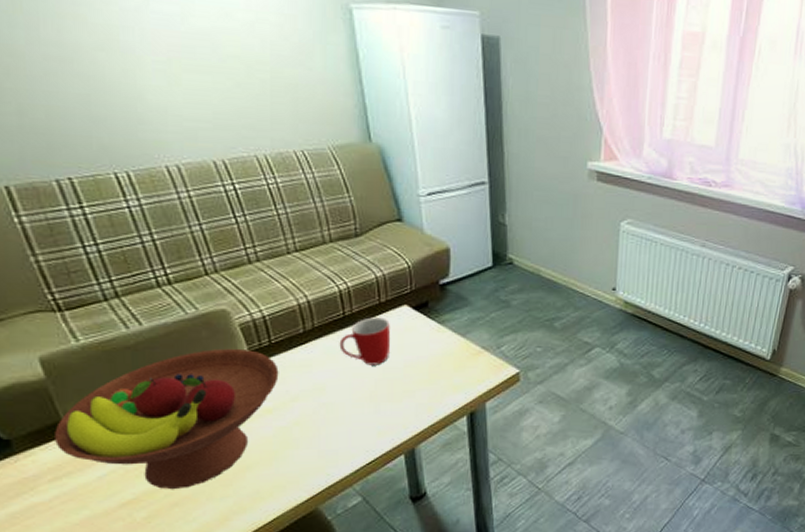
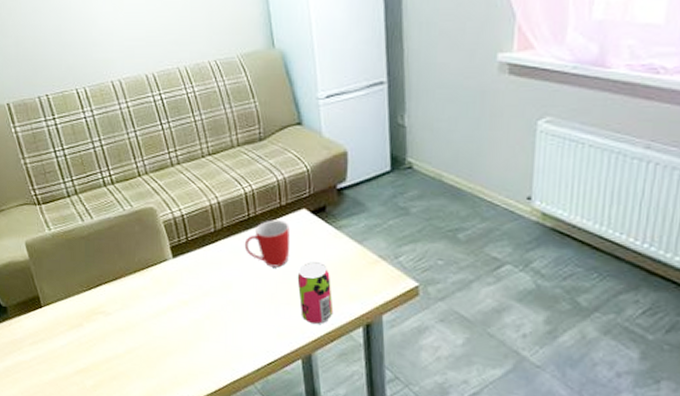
fruit bowl: present [55,348,279,490] -> none [34,243,194,365]
beverage can: none [398,357,437,419] -> present [297,262,334,325]

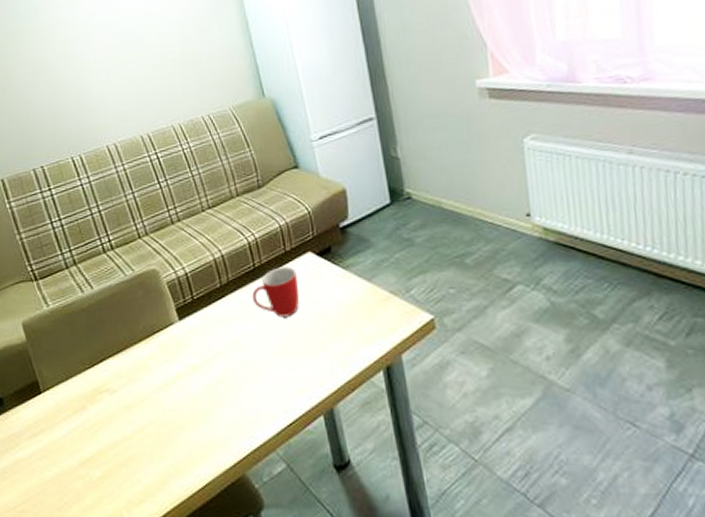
beverage can: present [297,262,334,325] -> none [309,306,351,374]

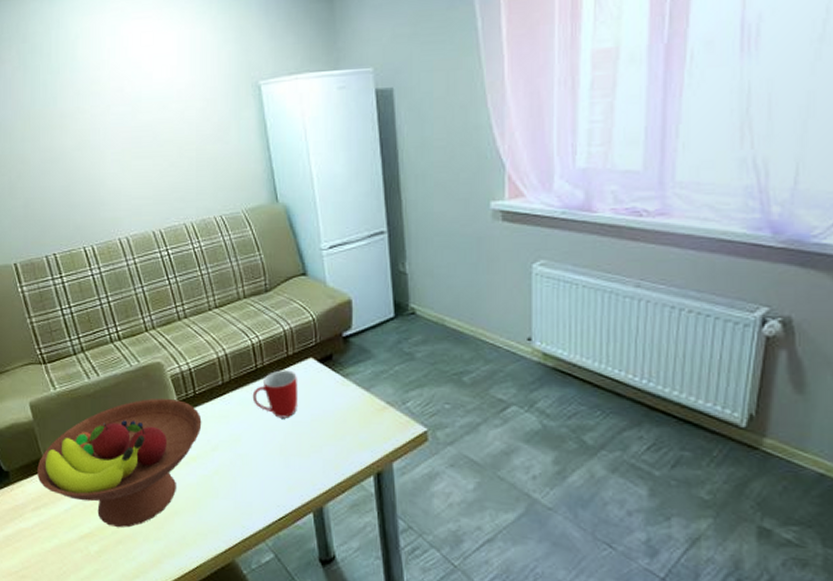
fruit bowl: none [33,306,202,450] -> present [37,398,202,528]

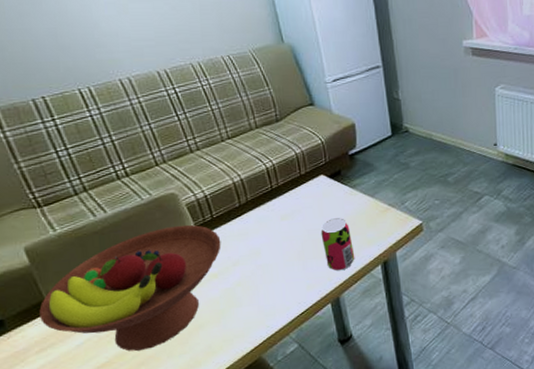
mug: present [252,370,299,418] -> none [269,187,312,229]
beverage can: none [306,411,344,476] -> present [321,218,355,271]

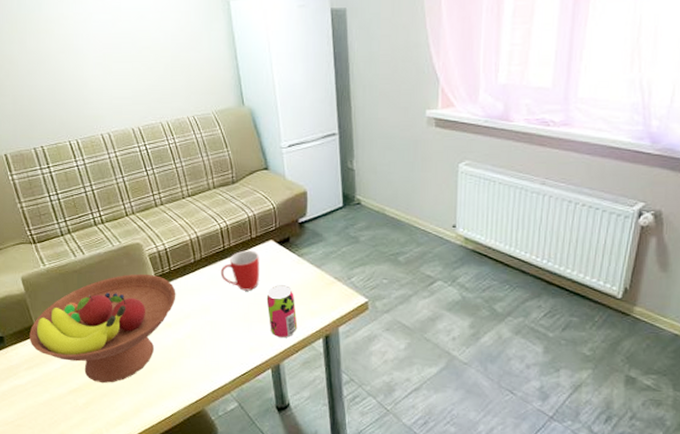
mug: none [269,187,312,229] -> present [220,250,260,291]

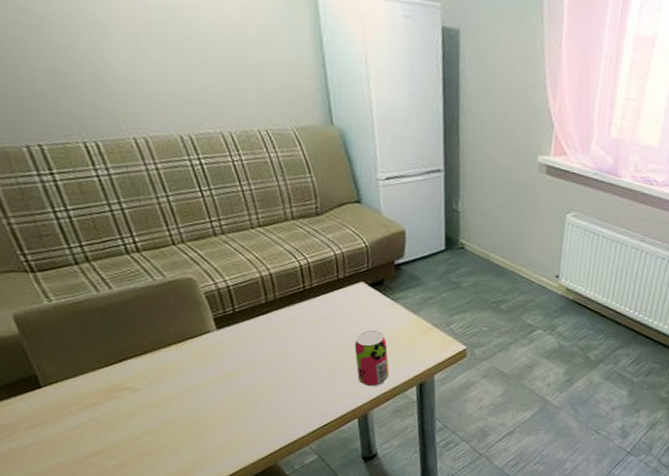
fruit bowl: present [29,274,176,384] -> none [29,314,242,442]
mug: present [220,250,260,291] -> none [299,292,348,337]

